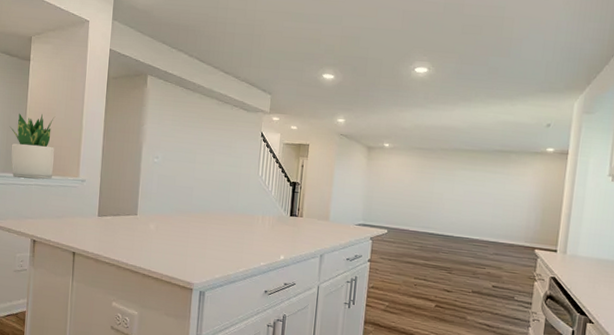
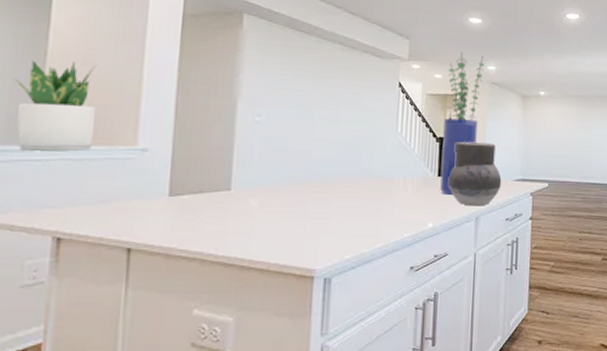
vase: none [291,105,335,233] -> present [440,51,485,195]
ceramic jug: none [299,187,345,245] -> present [449,142,502,206]

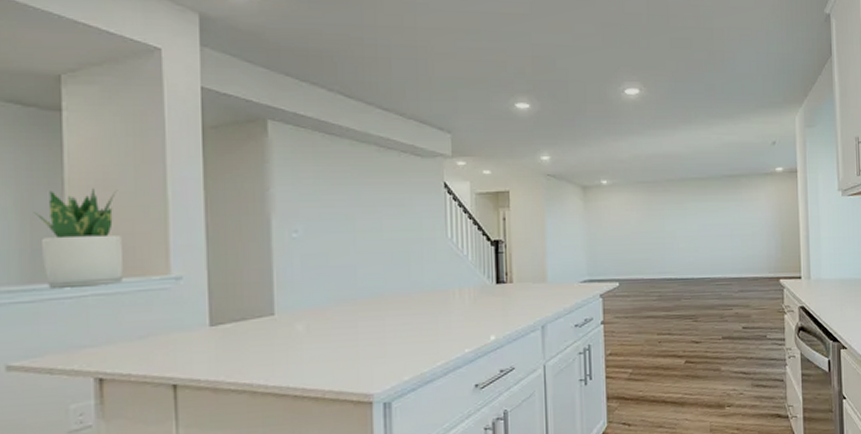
vase: present [440,51,485,195] -> none [498,142,537,303]
ceramic jug: present [449,142,502,206] -> none [509,243,567,314]

